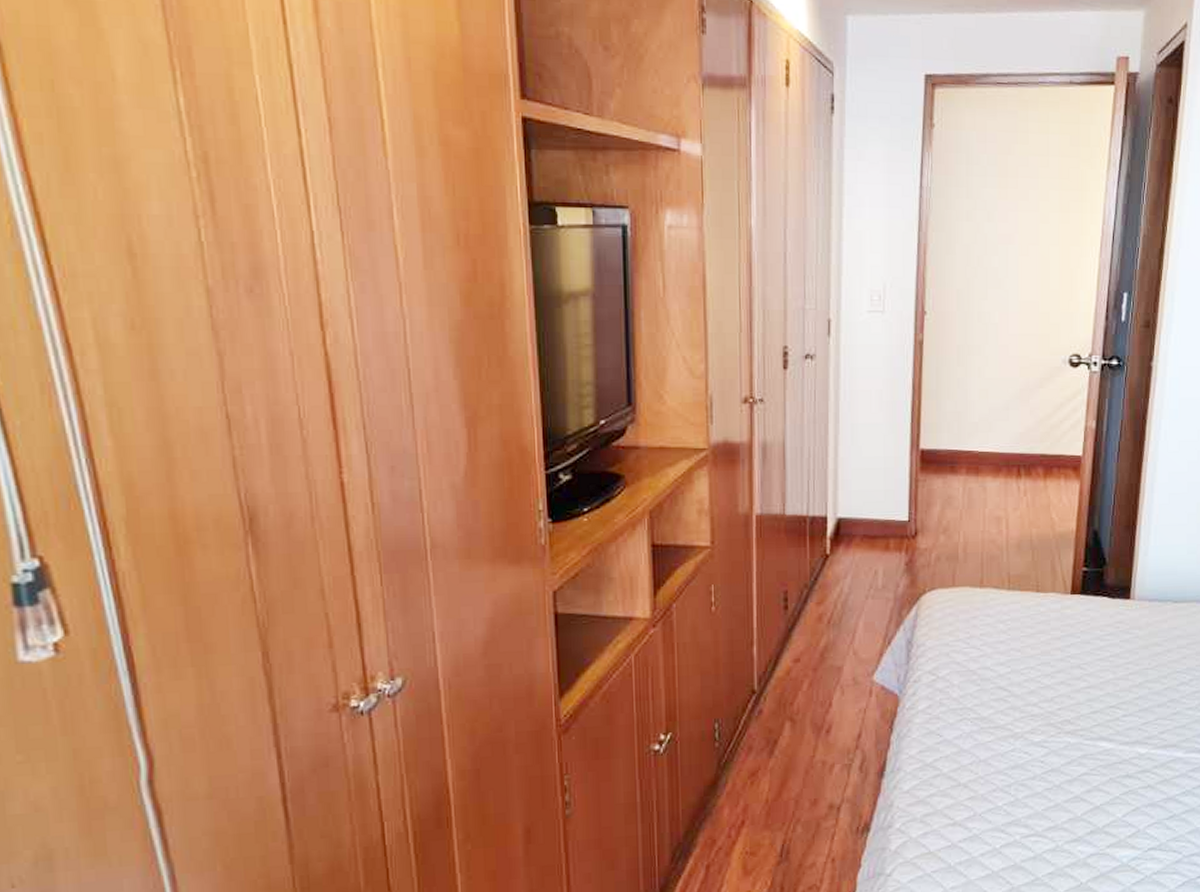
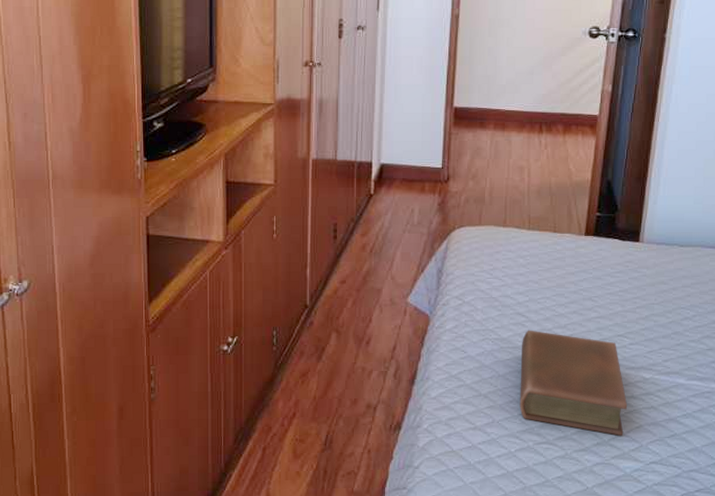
book: none [1003,705,1123,822] -> present [519,330,628,437]

